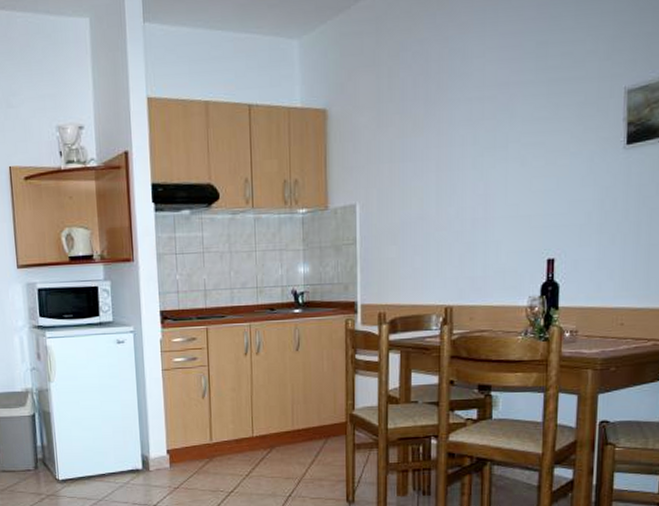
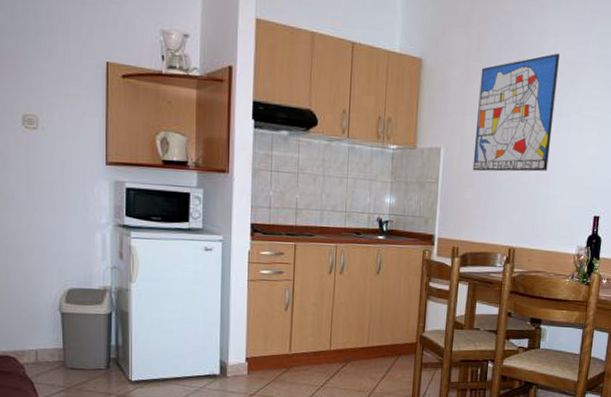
wall art: none [394,75,490,225] -> present [472,53,561,172]

